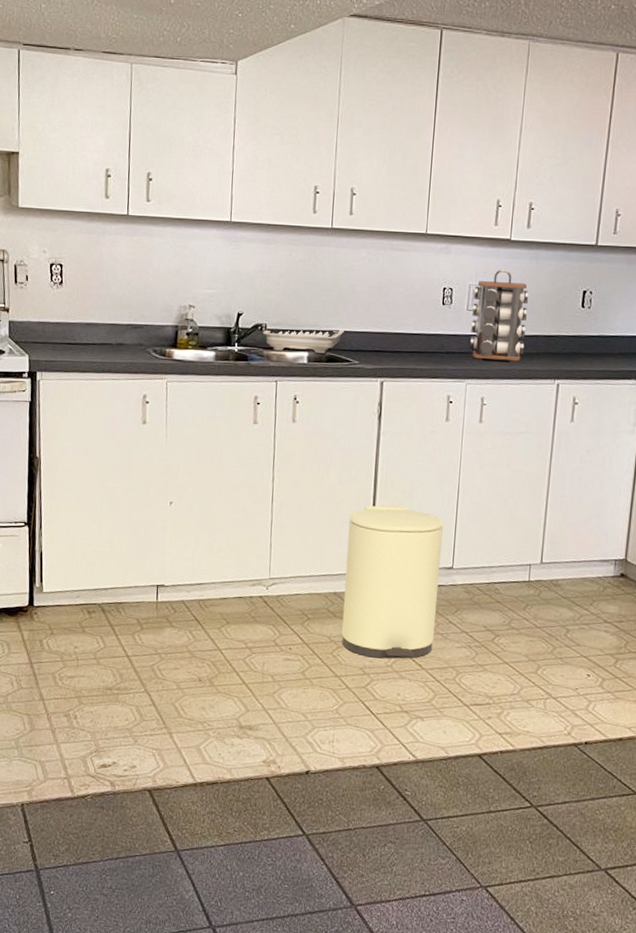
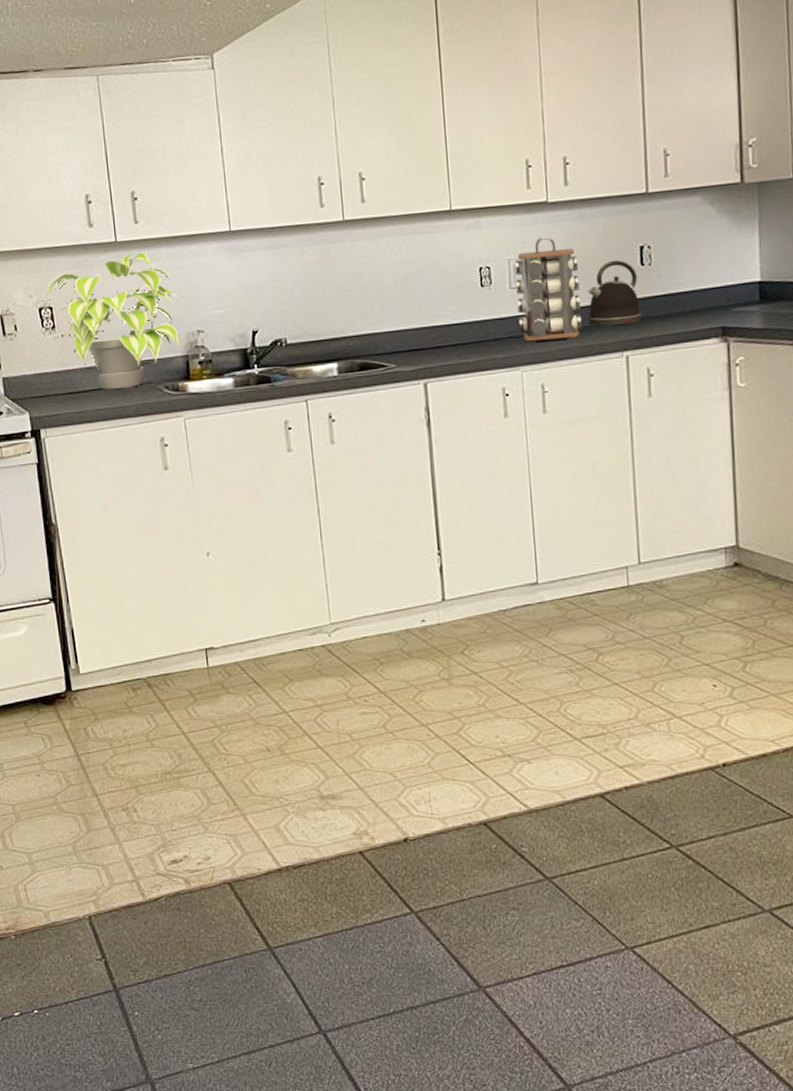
plant: none [59,226,178,347] -> present [47,251,180,390]
dish rack: present [262,328,345,353] -> none [283,330,376,366]
pedal bin: present [341,505,443,659] -> none [411,520,528,699]
kettle: none [530,299,577,356] -> present [588,259,642,326]

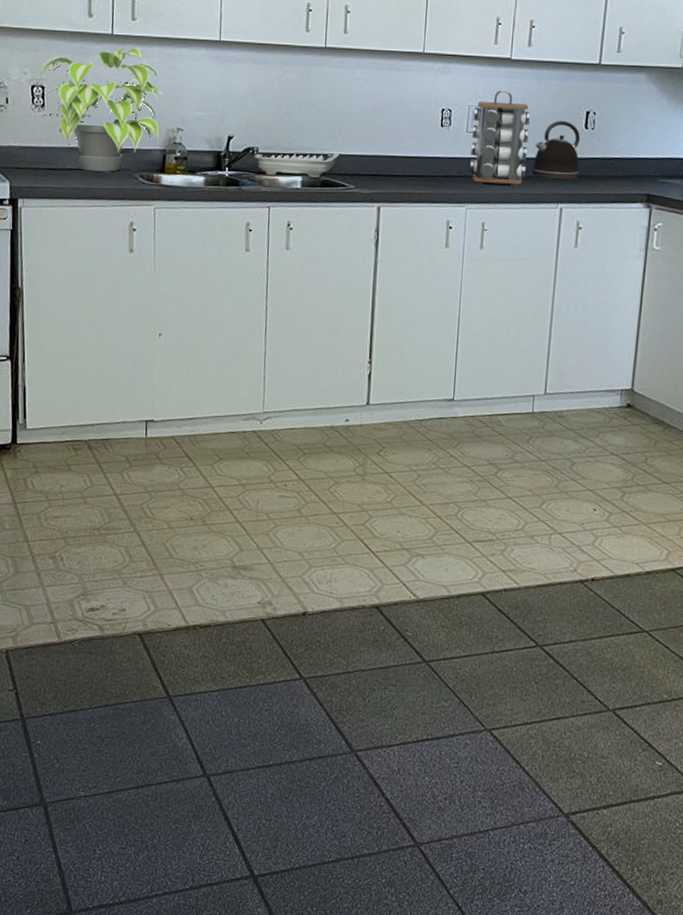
dish rack: none [283,330,376,366] -> present [254,151,340,178]

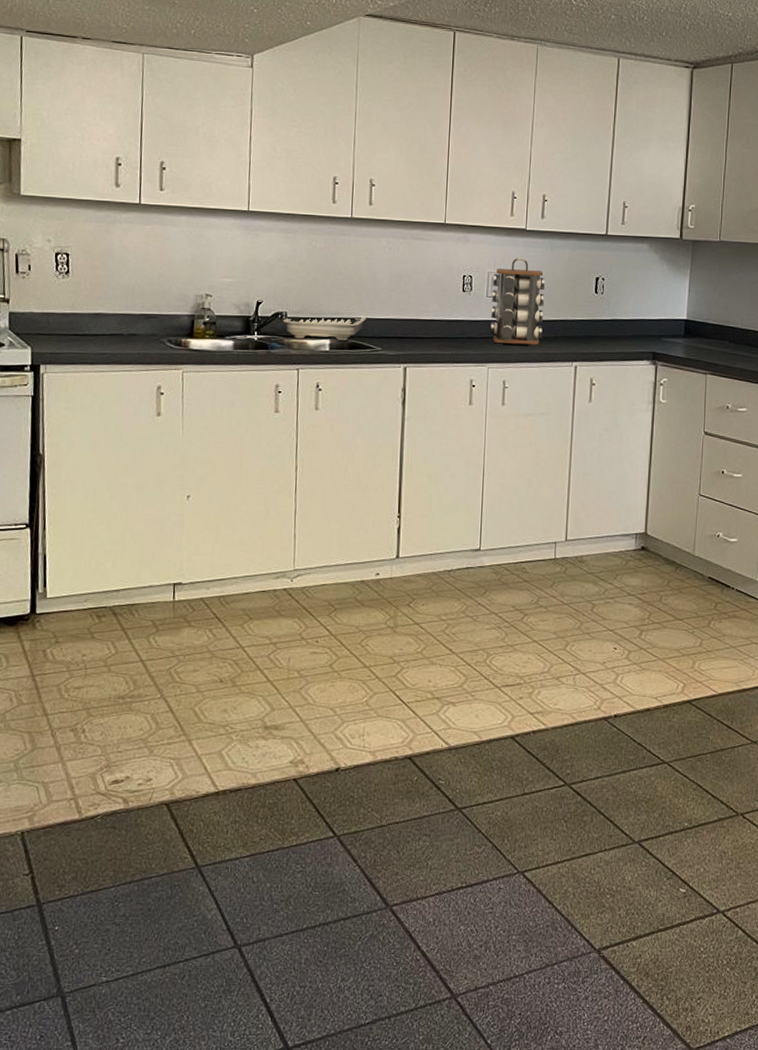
plant: present [40,46,165,172] -> none [65,215,194,337]
kettle: present [532,120,580,180] -> none [548,285,592,340]

